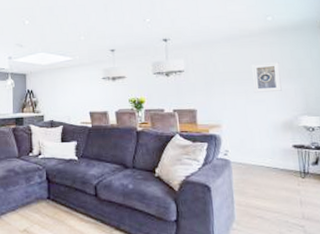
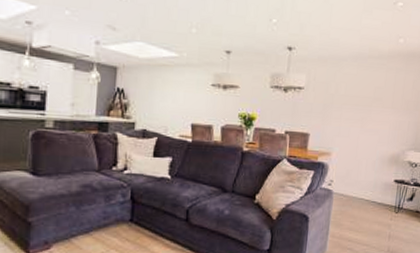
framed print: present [251,62,282,93] -> none [369,90,400,124]

